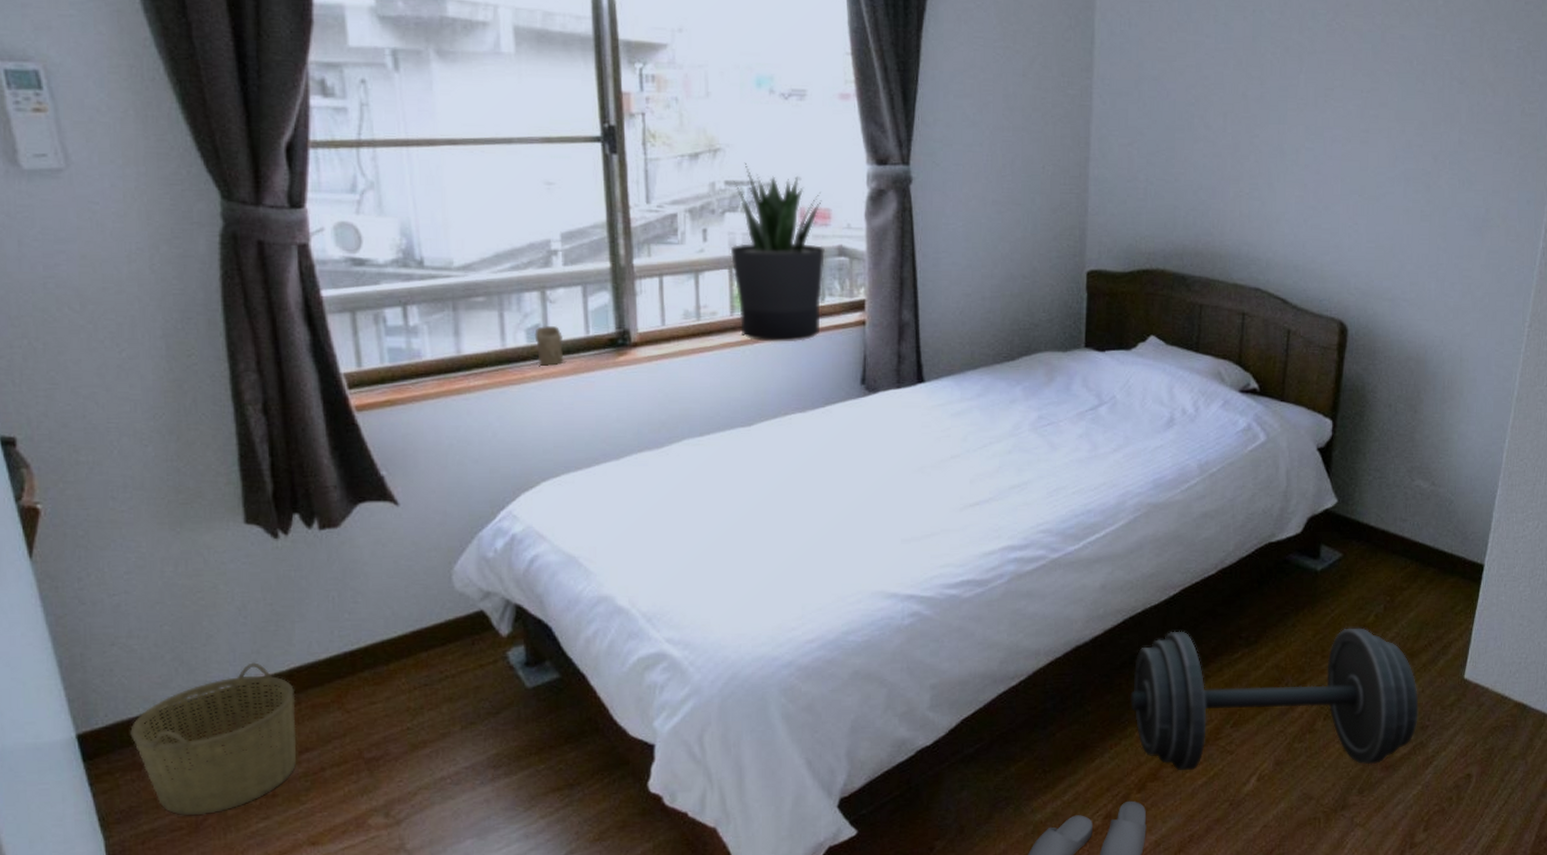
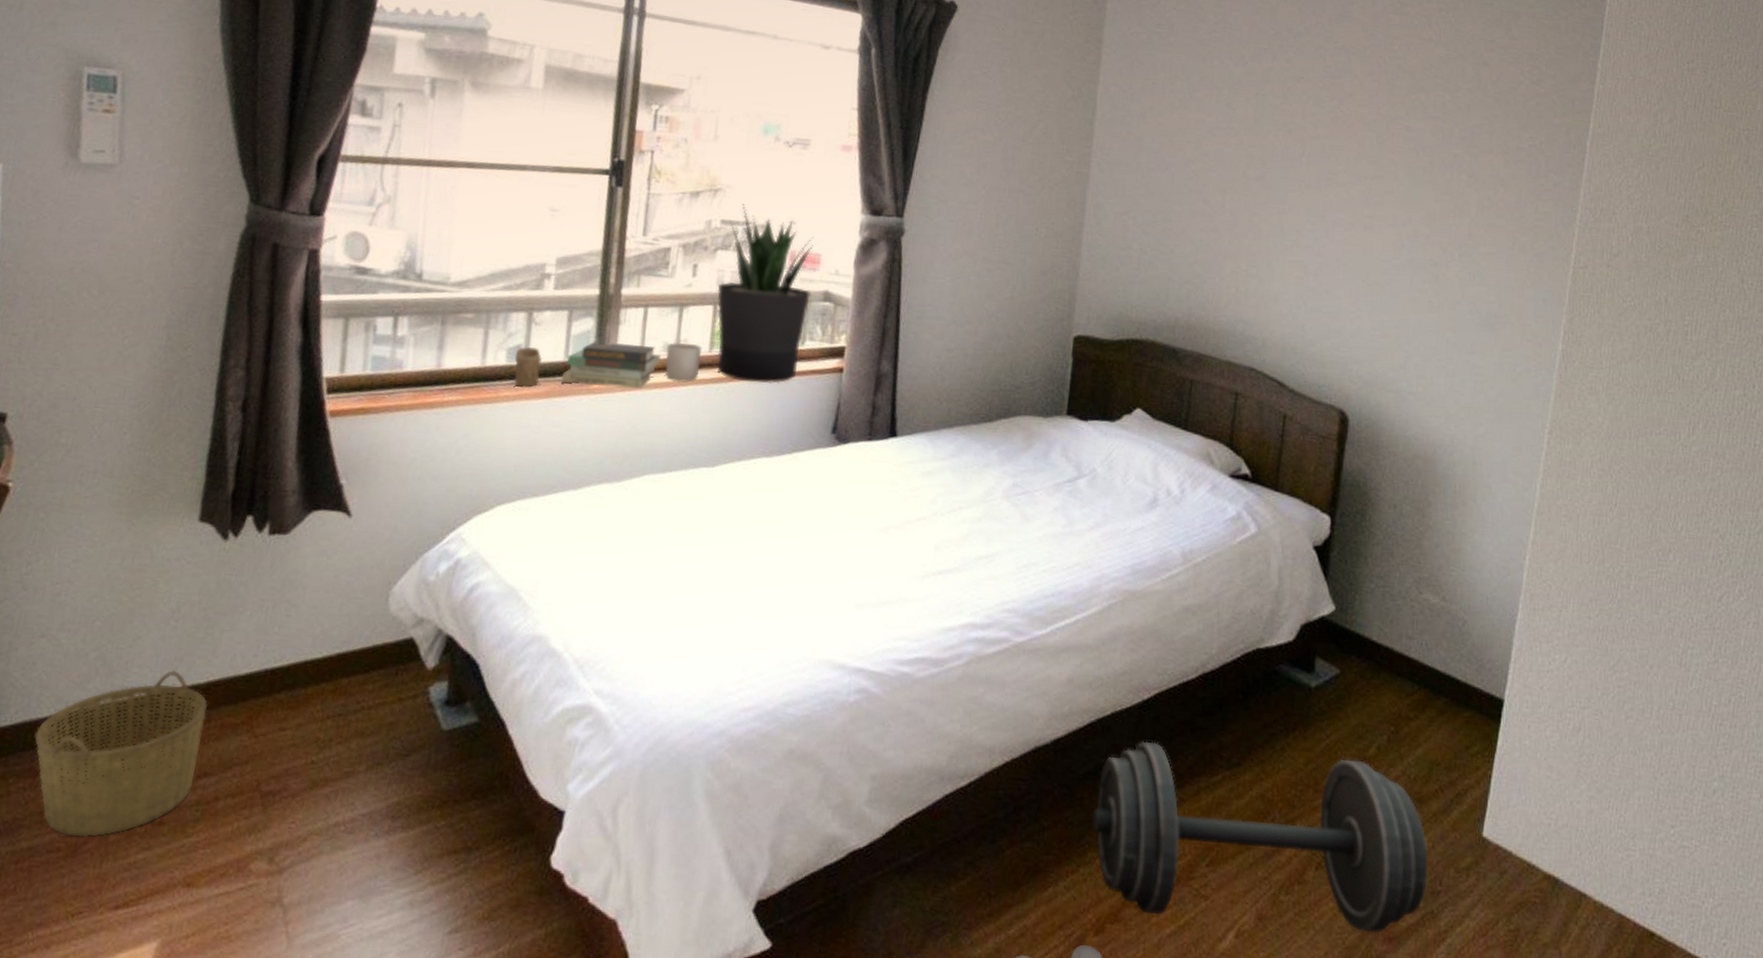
books: none [587,314,682,359] -> present [562,341,660,390]
mug: none [686,308,724,349] -> present [665,342,703,383]

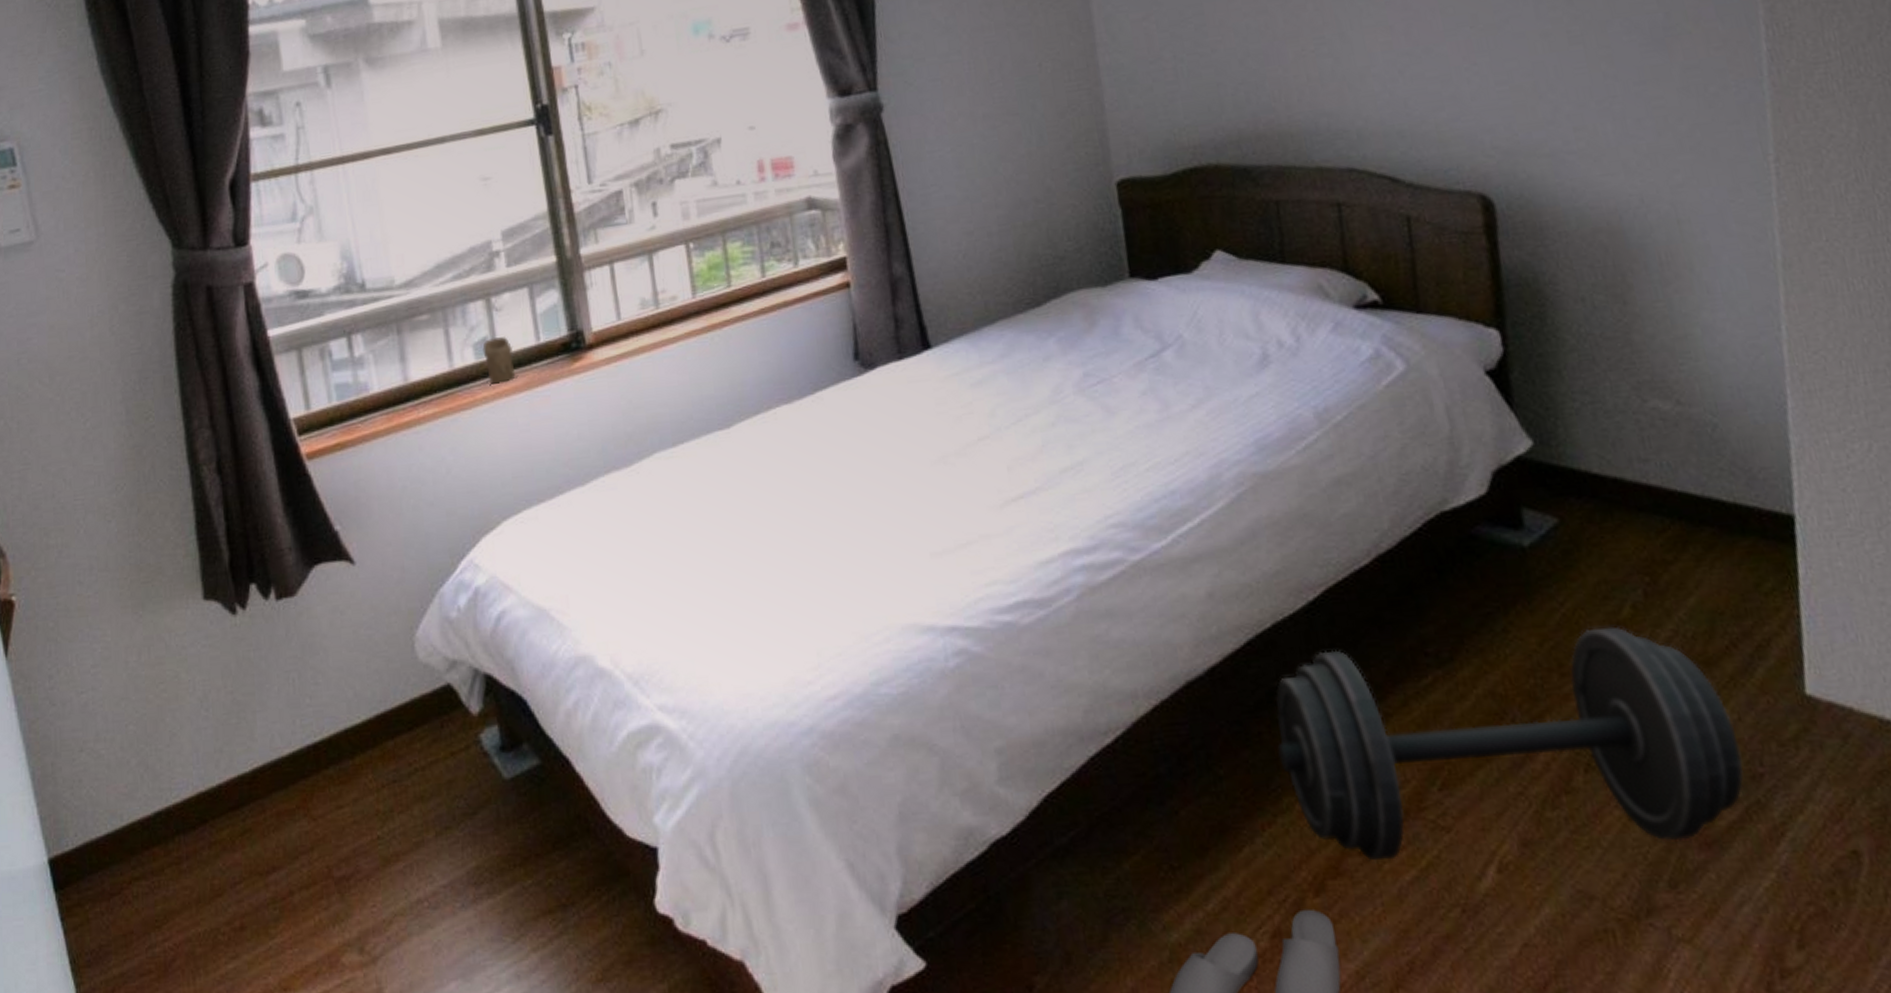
basket: present [35,670,208,838] -> none [99,763,264,955]
books: present [562,341,660,390] -> none [539,306,641,370]
mug: present [665,342,703,383] -> none [643,292,688,341]
planter: present [717,203,814,384] -> none [680,120,797,325]

